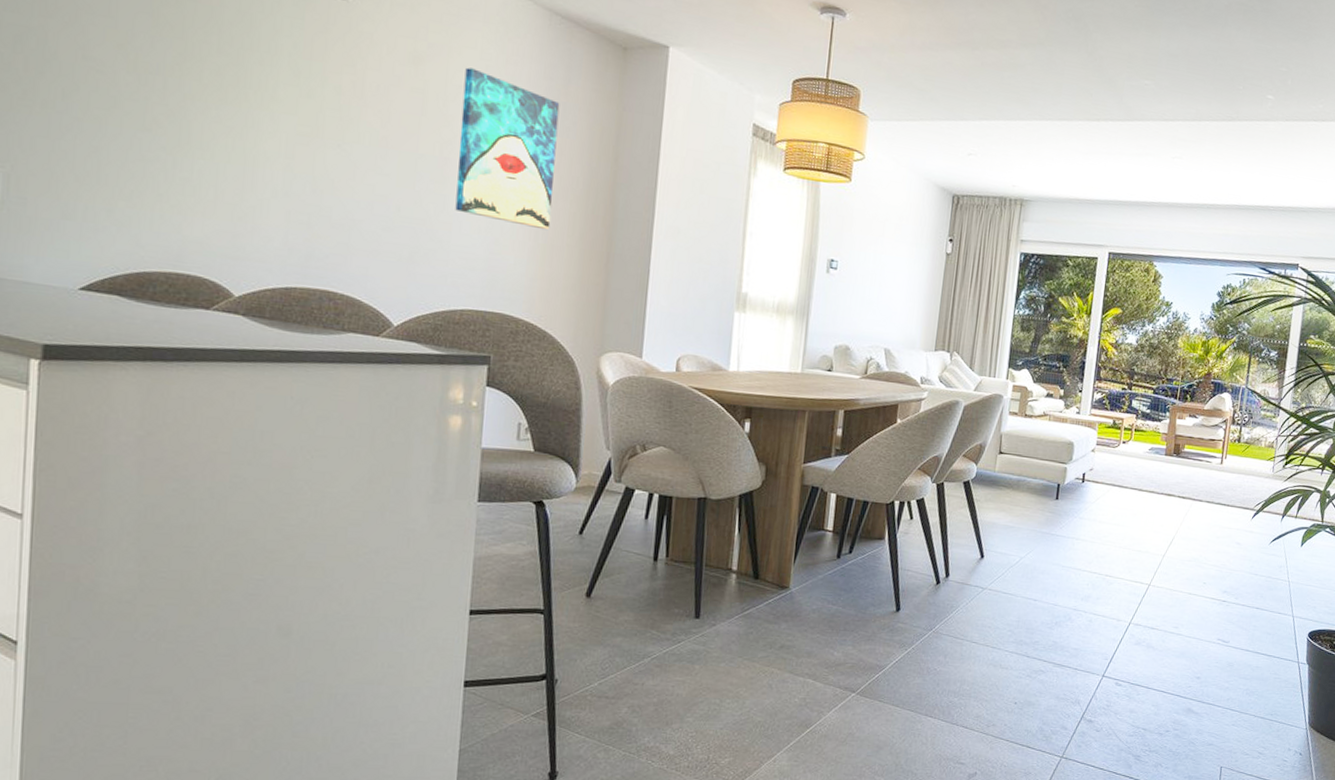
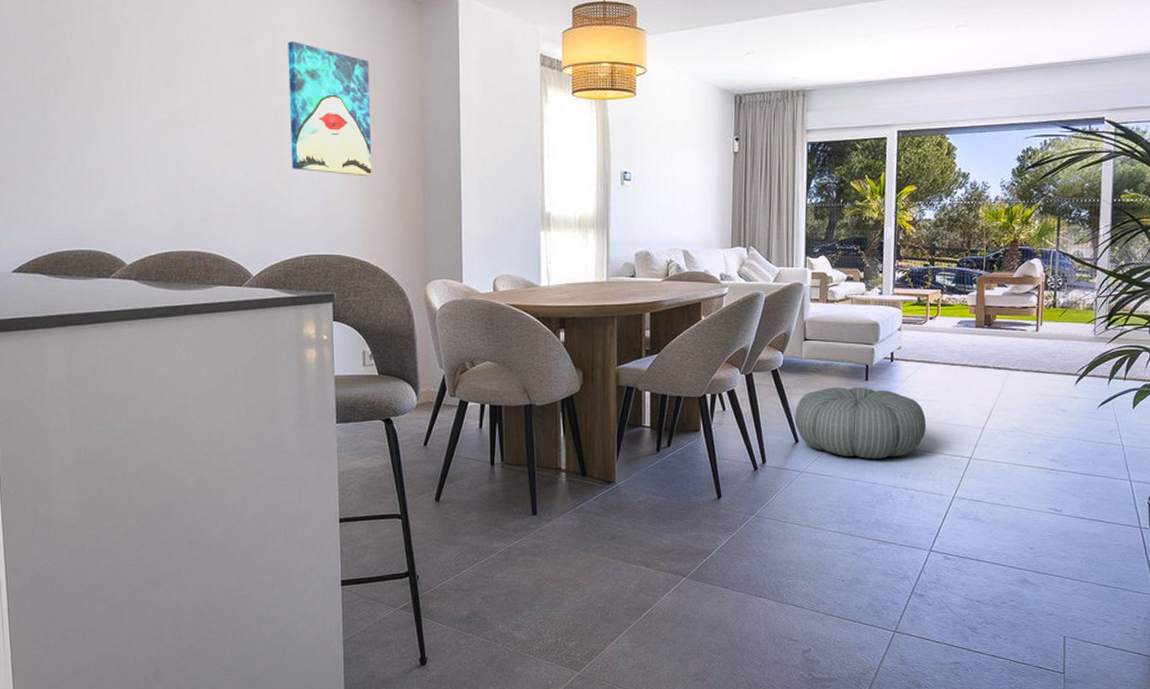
pouf: none [982,504,1111,580] -> present [795,388,927,459]

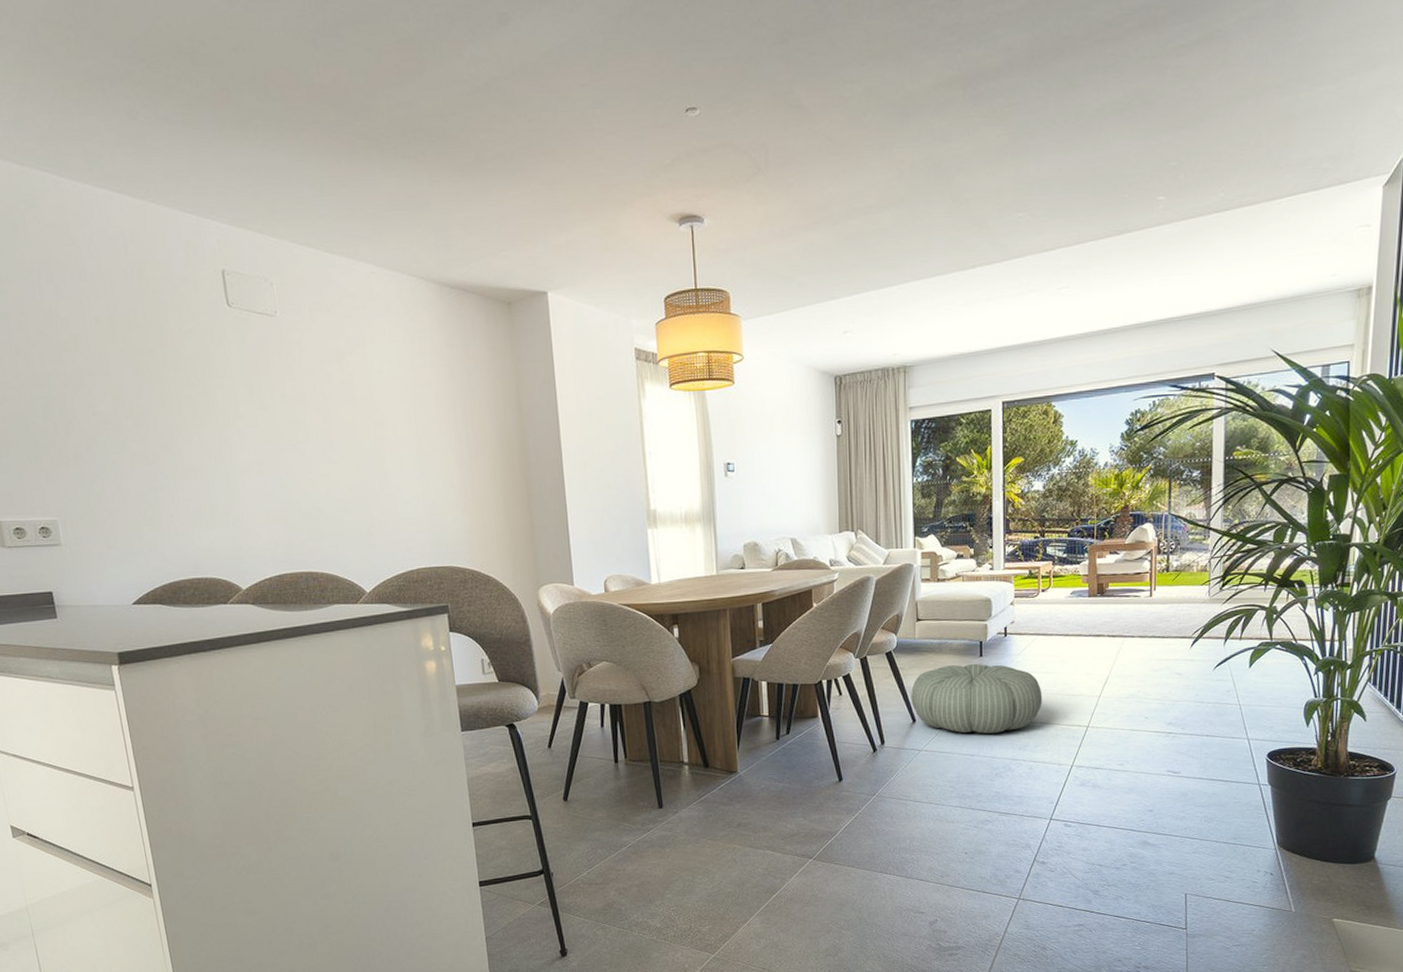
wall art: present [288,41,372,177] -> none [380,352,476,486]

